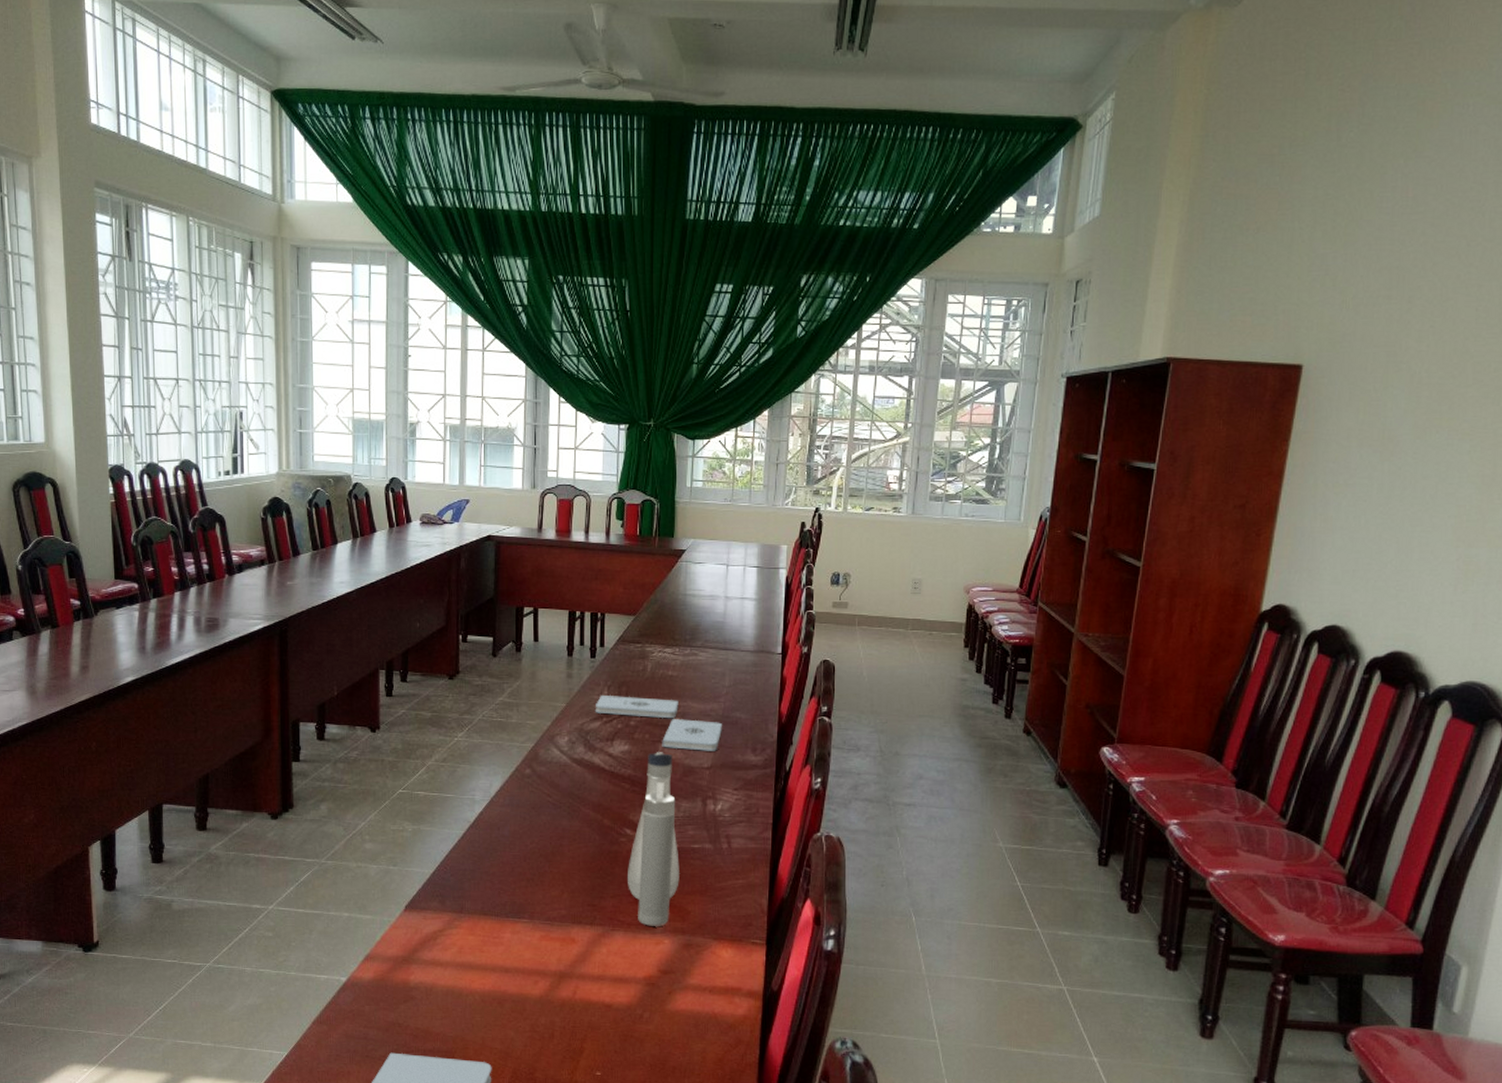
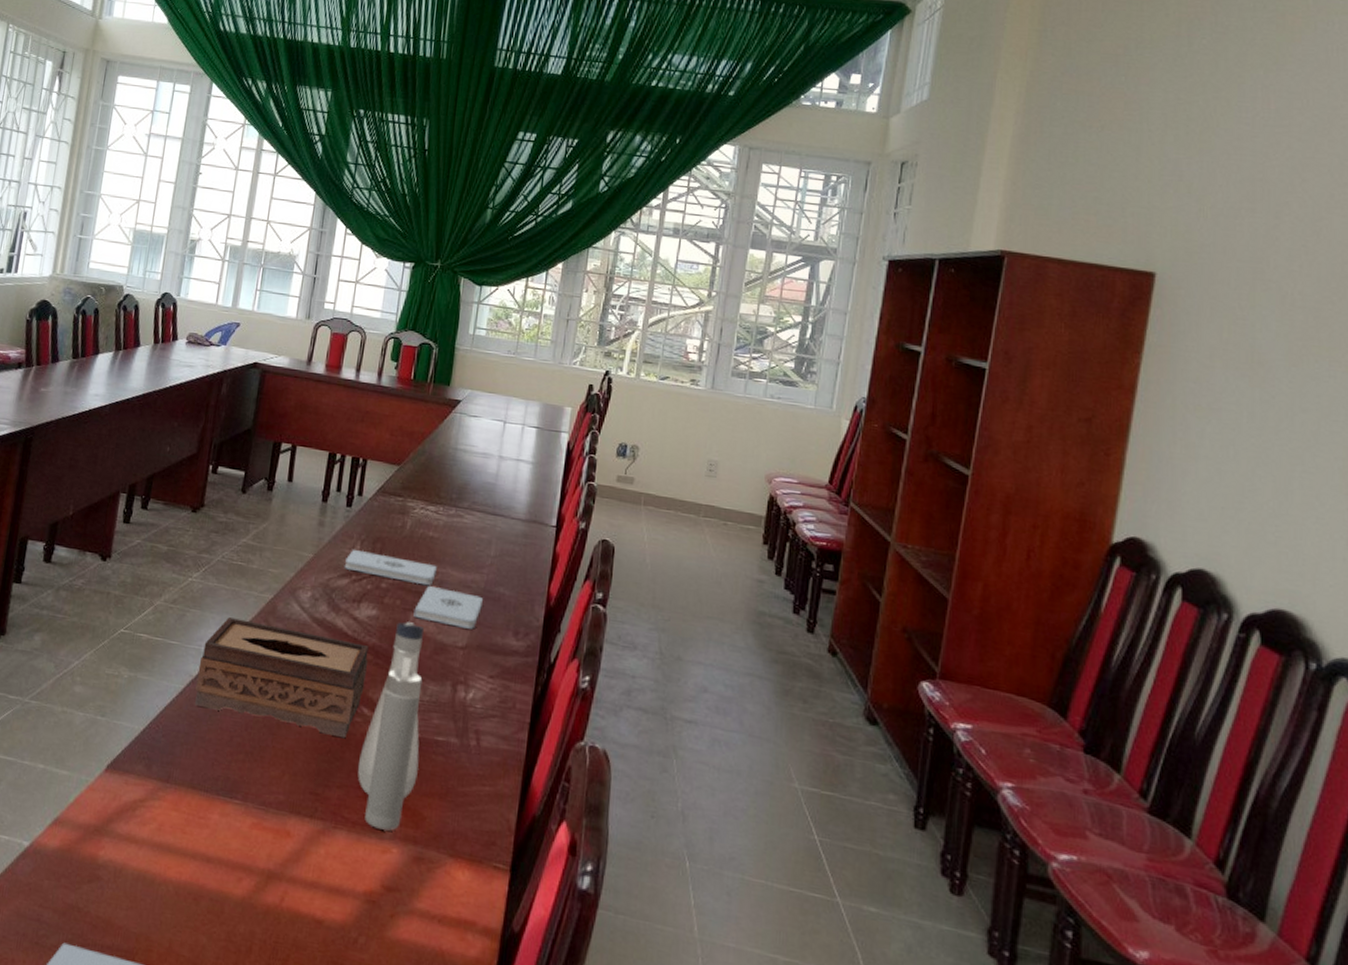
tissue box: none [475,768,626,857] -> present [195,617,369,739]

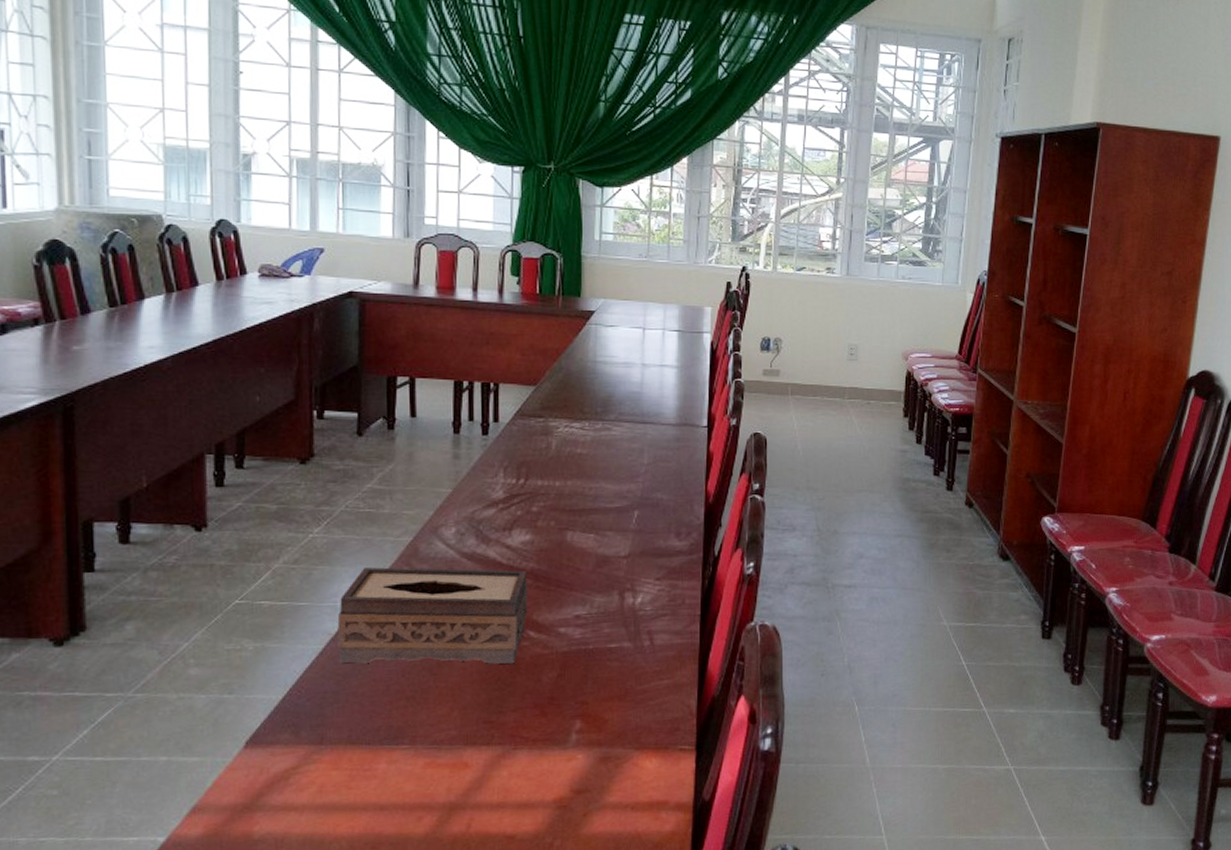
notepad: present [344,550,437,586] -> none [488,477,590,503]
water bottle: present [357,622,424,831] -> none [530,541,594,741]
notepad: present [413,586,483,629] -> none [570,502,641,538]

